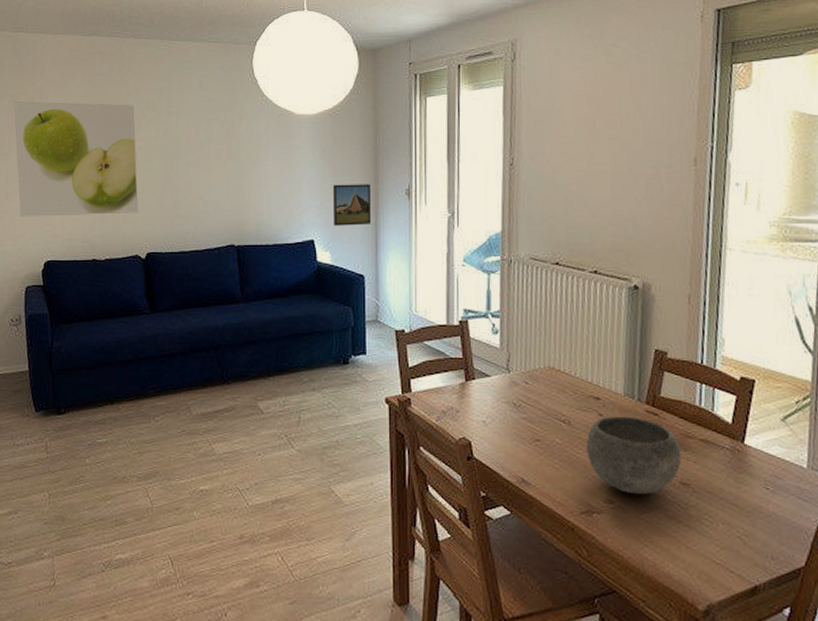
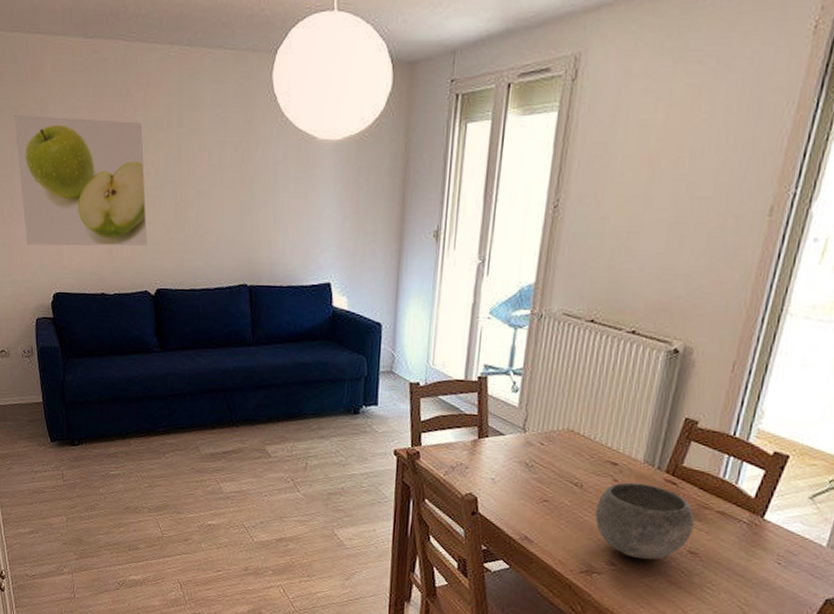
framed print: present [332,184,372,226] -> none [352,222,396,270]

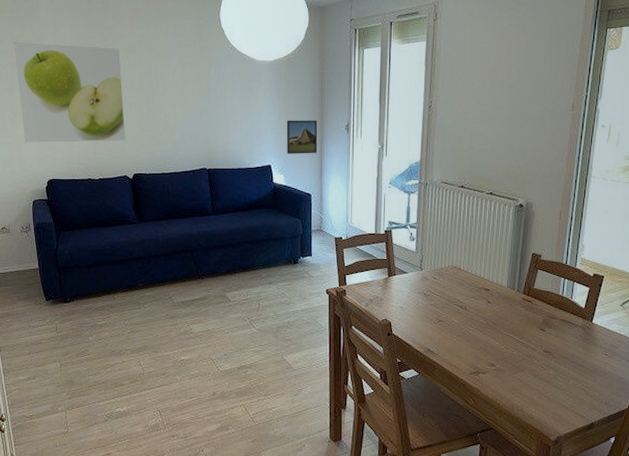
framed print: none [352,222,396,270] -> present [286,120,318,154]
bowl: present [595,482,695,560] -> none [477,302,546,360]

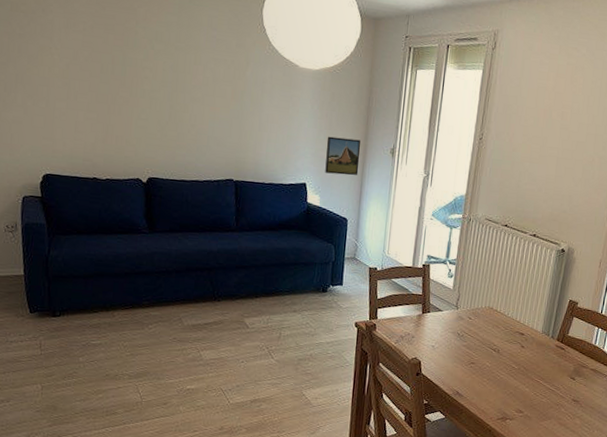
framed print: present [14,42,125,142] -> none [13,10,143,139]

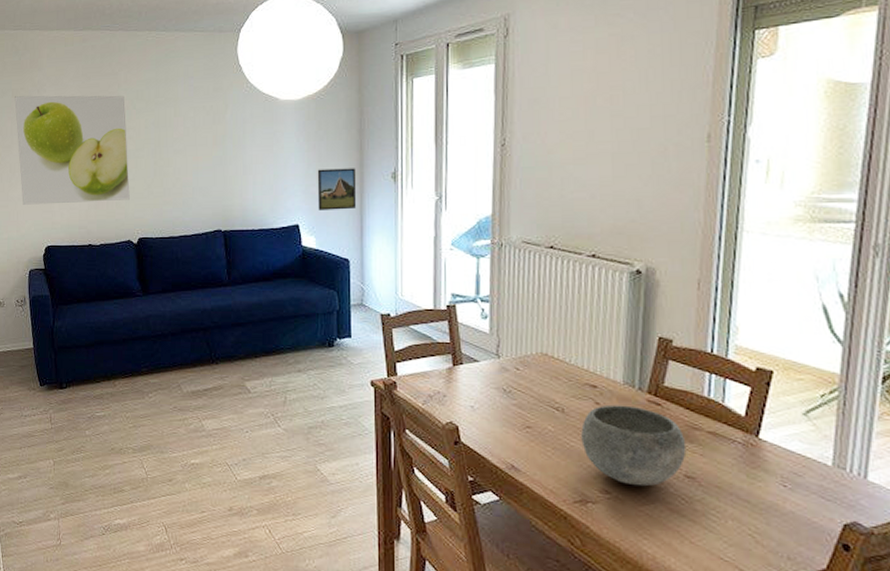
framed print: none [13,10,143,139] -> present [15,95,130,205]
bowl: none [508,348,577,408] -> present [581,404,687,487]

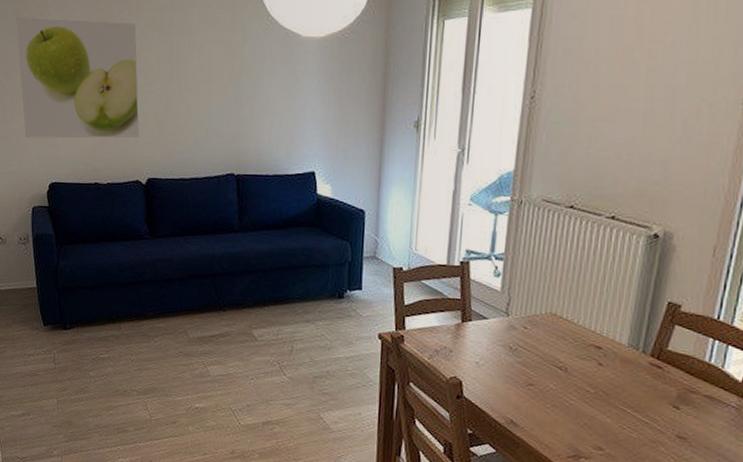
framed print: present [317,168,357,210] -> none [336,114,378,159]
bowl: present [581,404,687,487] -> none [581,366,682,445]

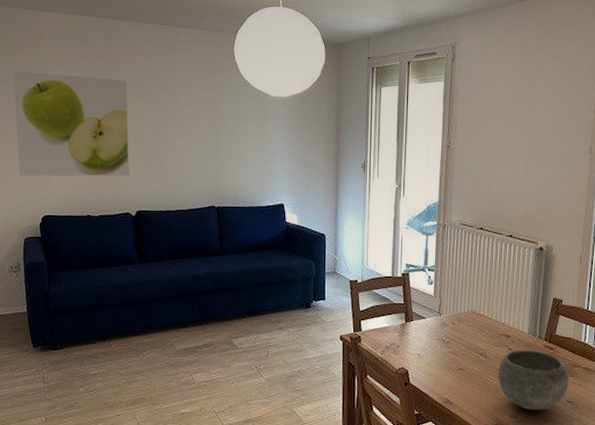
bowl: none [581,366,682,445] -> present [498,350,569,411]

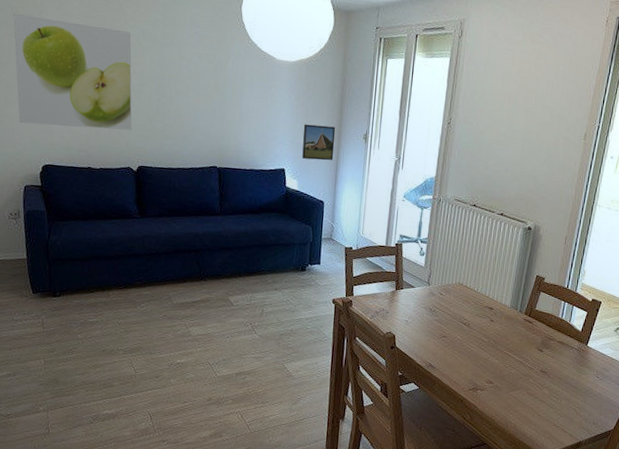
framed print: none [300,157,333,193] -> present [302,124,336,161]
bowl: present [498,350,569,411] -> none [478,321,544,379]

